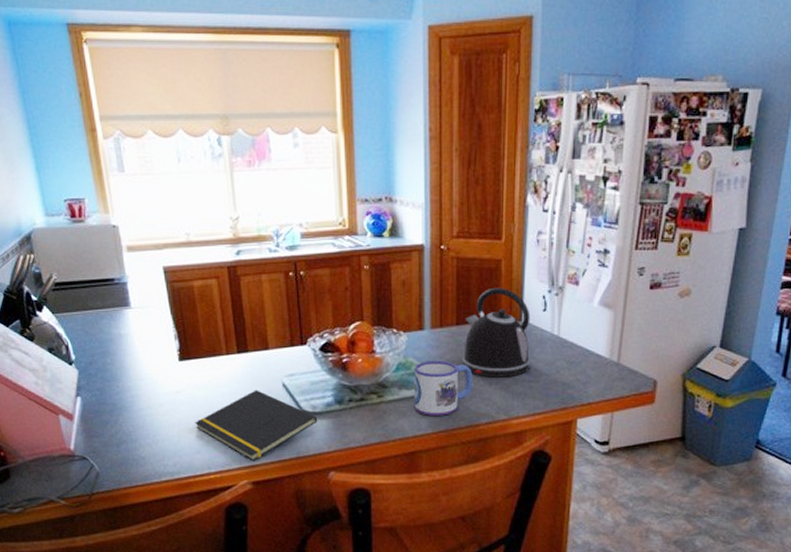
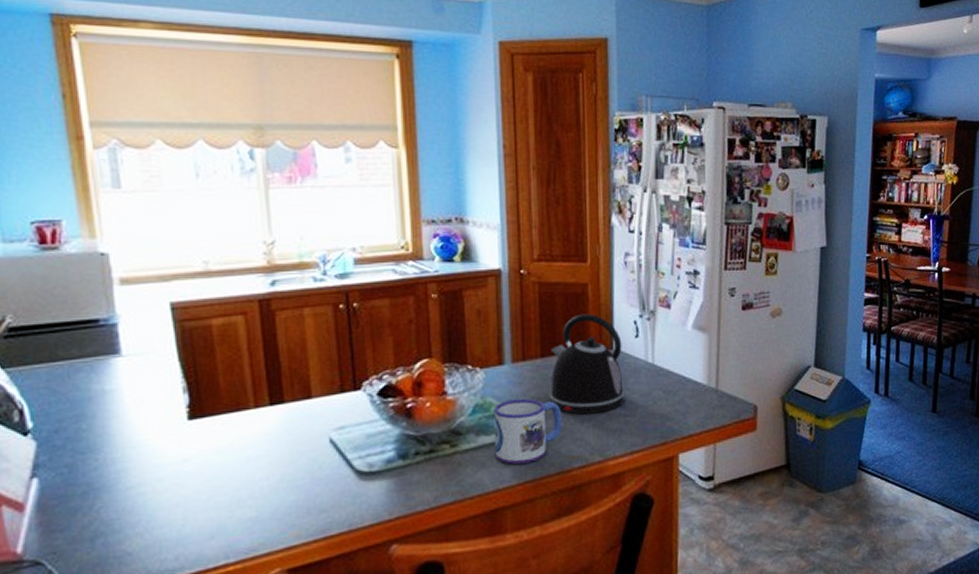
notepad: present [195,390,318,462] -> none [208,449,376,543]

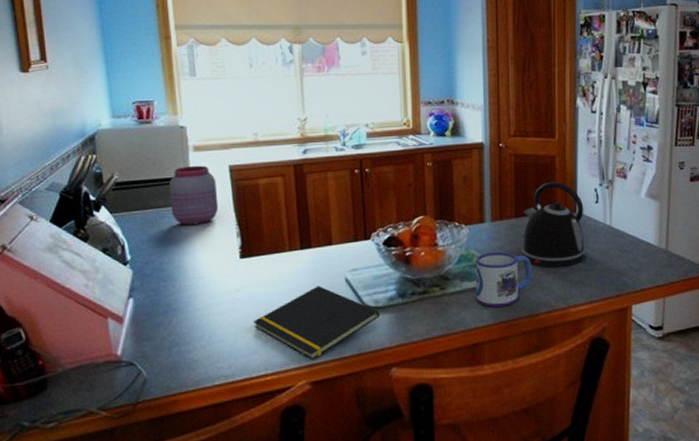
jar: none [87,302,156,381] -> present [169,165,218,225]
notepad: none [208,449,376,543] -> present [253,286,380,360]

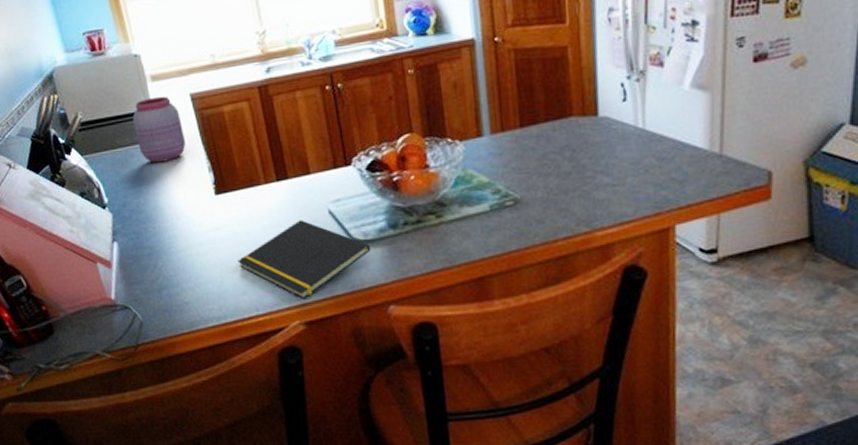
mug: present [475,252,532,307] -> none [475,169,546,235]
kettle: present [521,181,586,267] -> none [530,78,613,185]

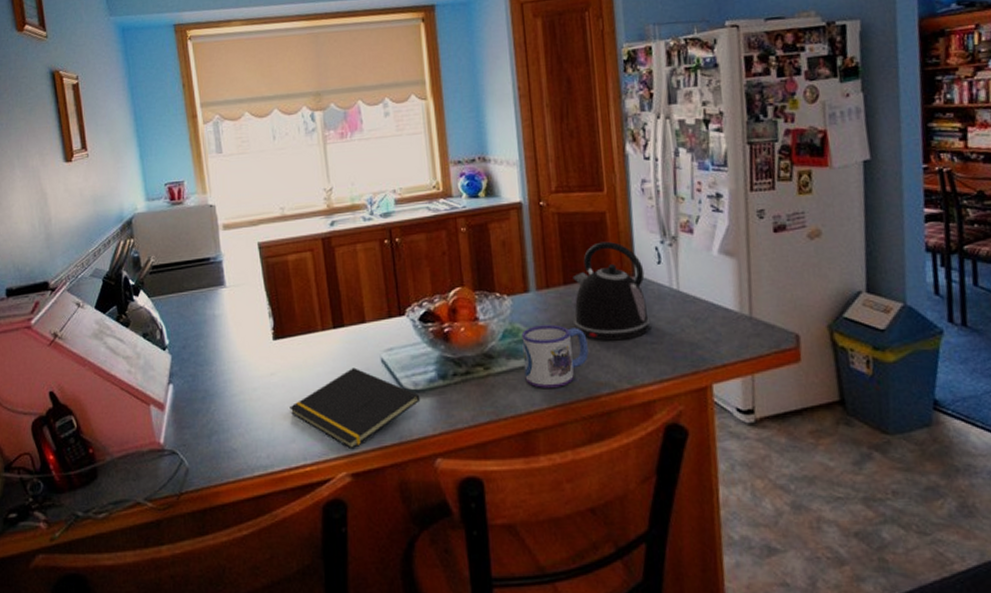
jar: present [132,96,186,163] -> none [202,244,249,307]
mug: none [475,169,546,235] -> present [521,324,589,388]
kettle: none [530,78,613,185] -> present [573,241,651,341]

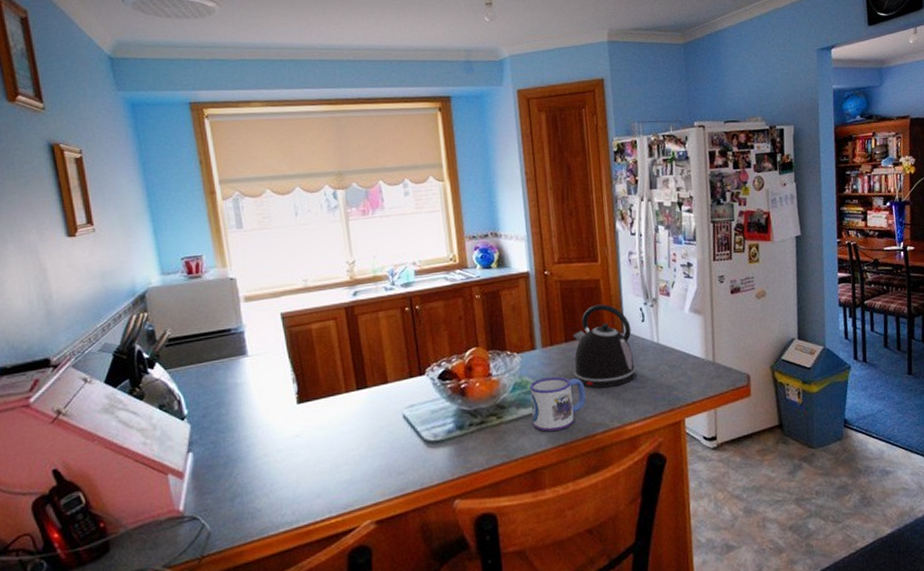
notepad: present [290,367,421,450] -> none [314,424,440,499]

